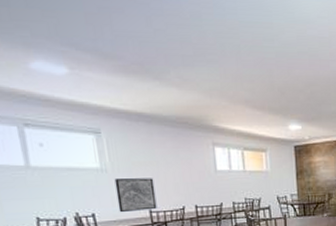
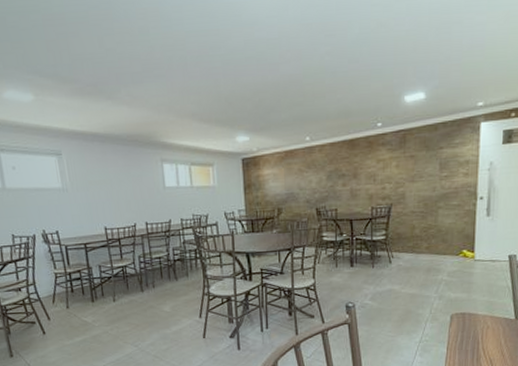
wall art: present [114,178,157,213] -> none [74,196,111,230]

